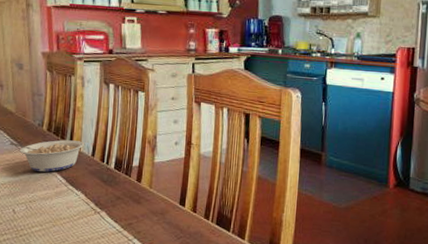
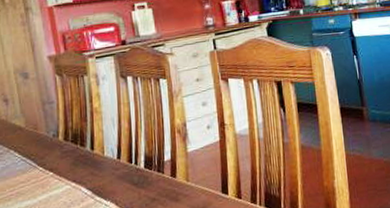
legume: present [9,139,85,172] -> none [22,144,108,188]

